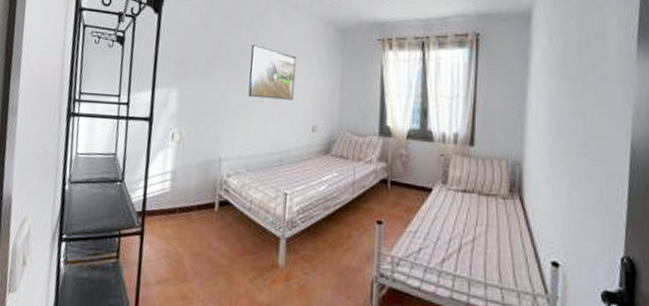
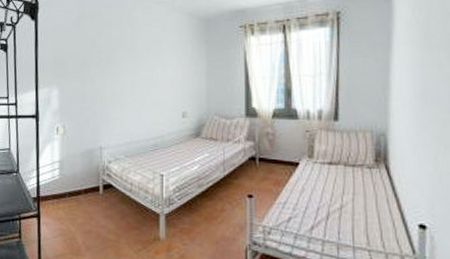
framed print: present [248,45,297,101] -> none [121,42,164,90]

